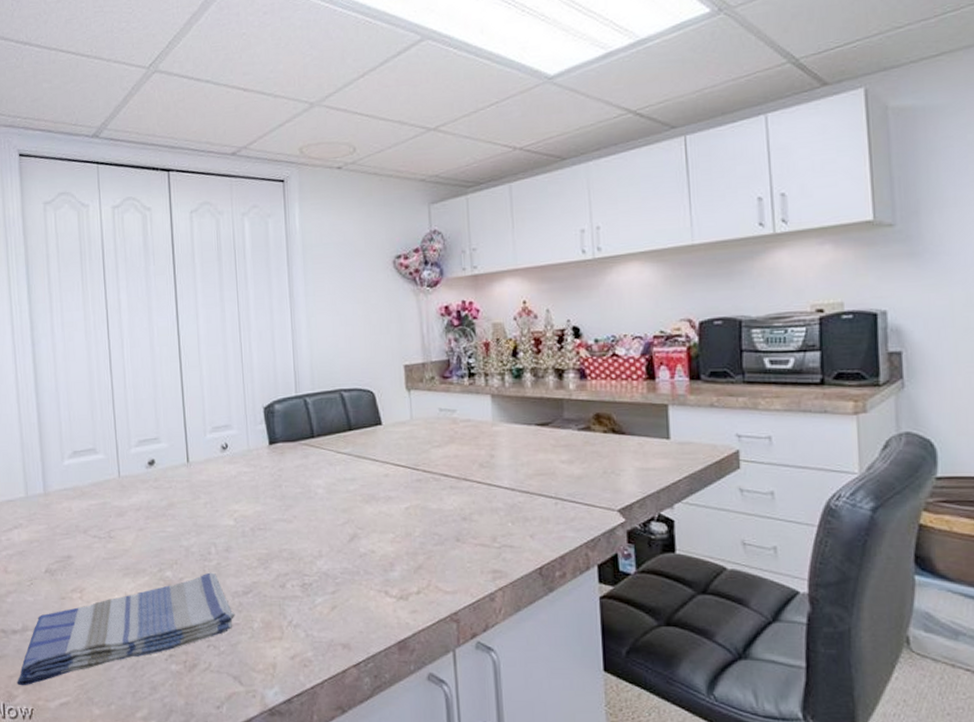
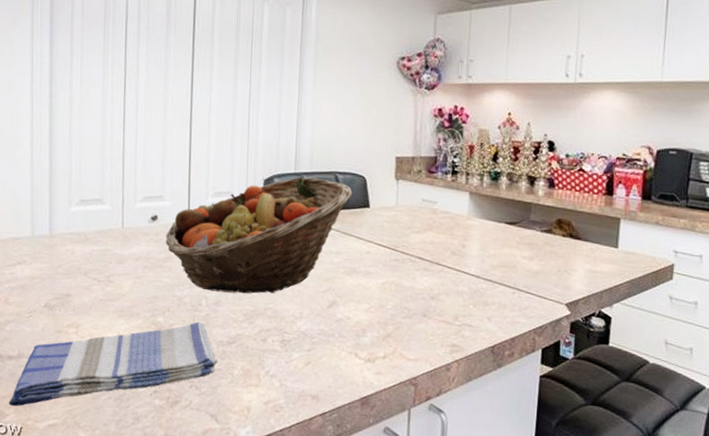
fruit basket: none [165,399,362,536] -> present [165,177,353,294]

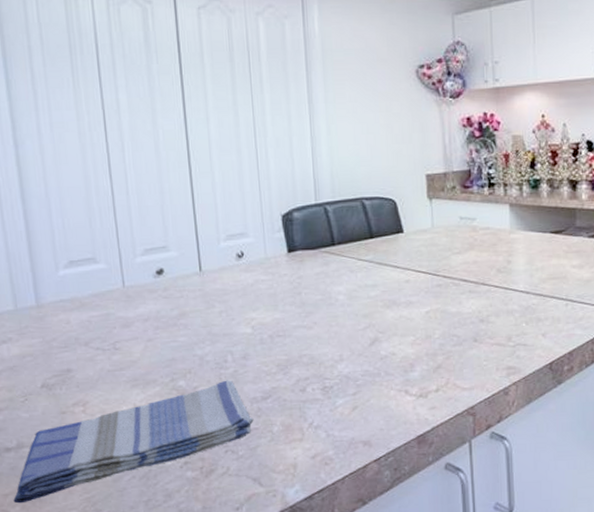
fruit basket: present [165,177,353,294] -> none [175,207,383,345]

